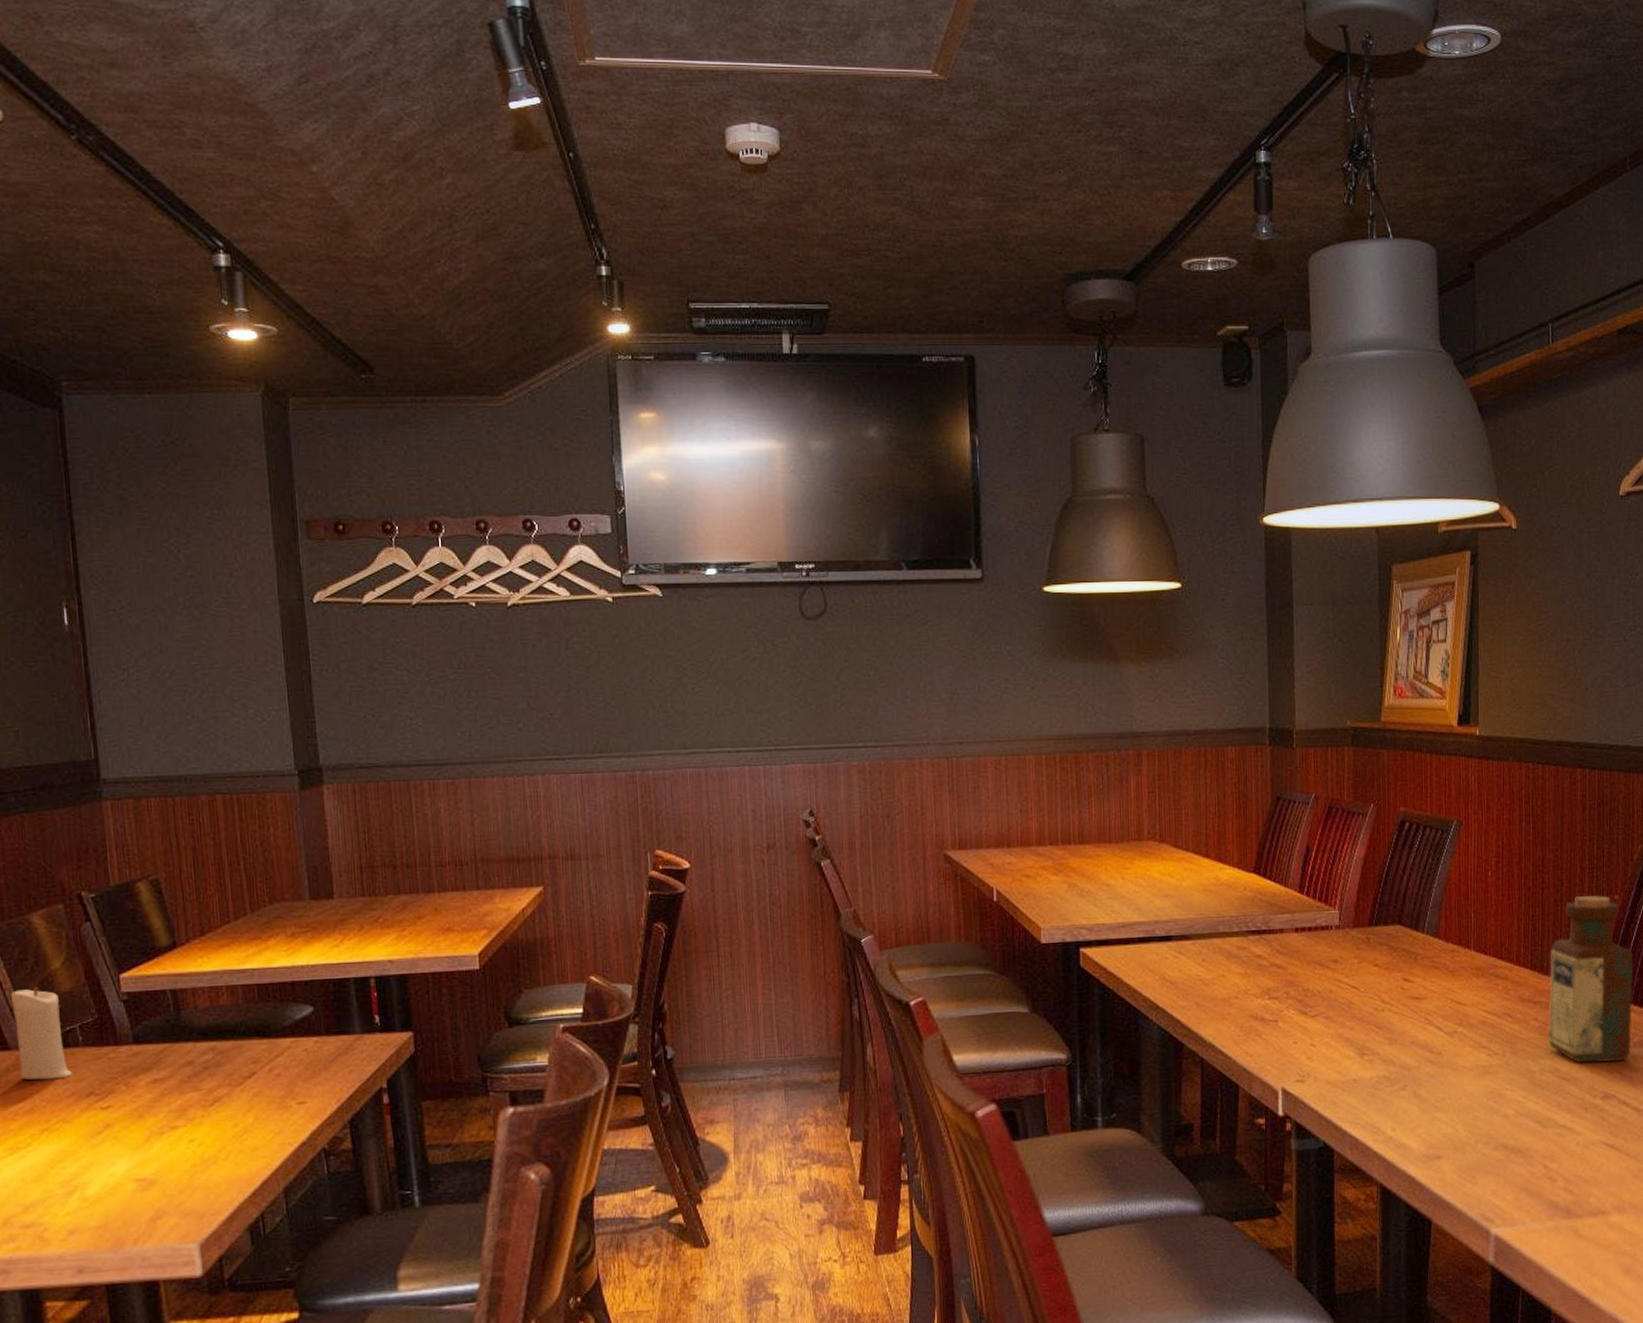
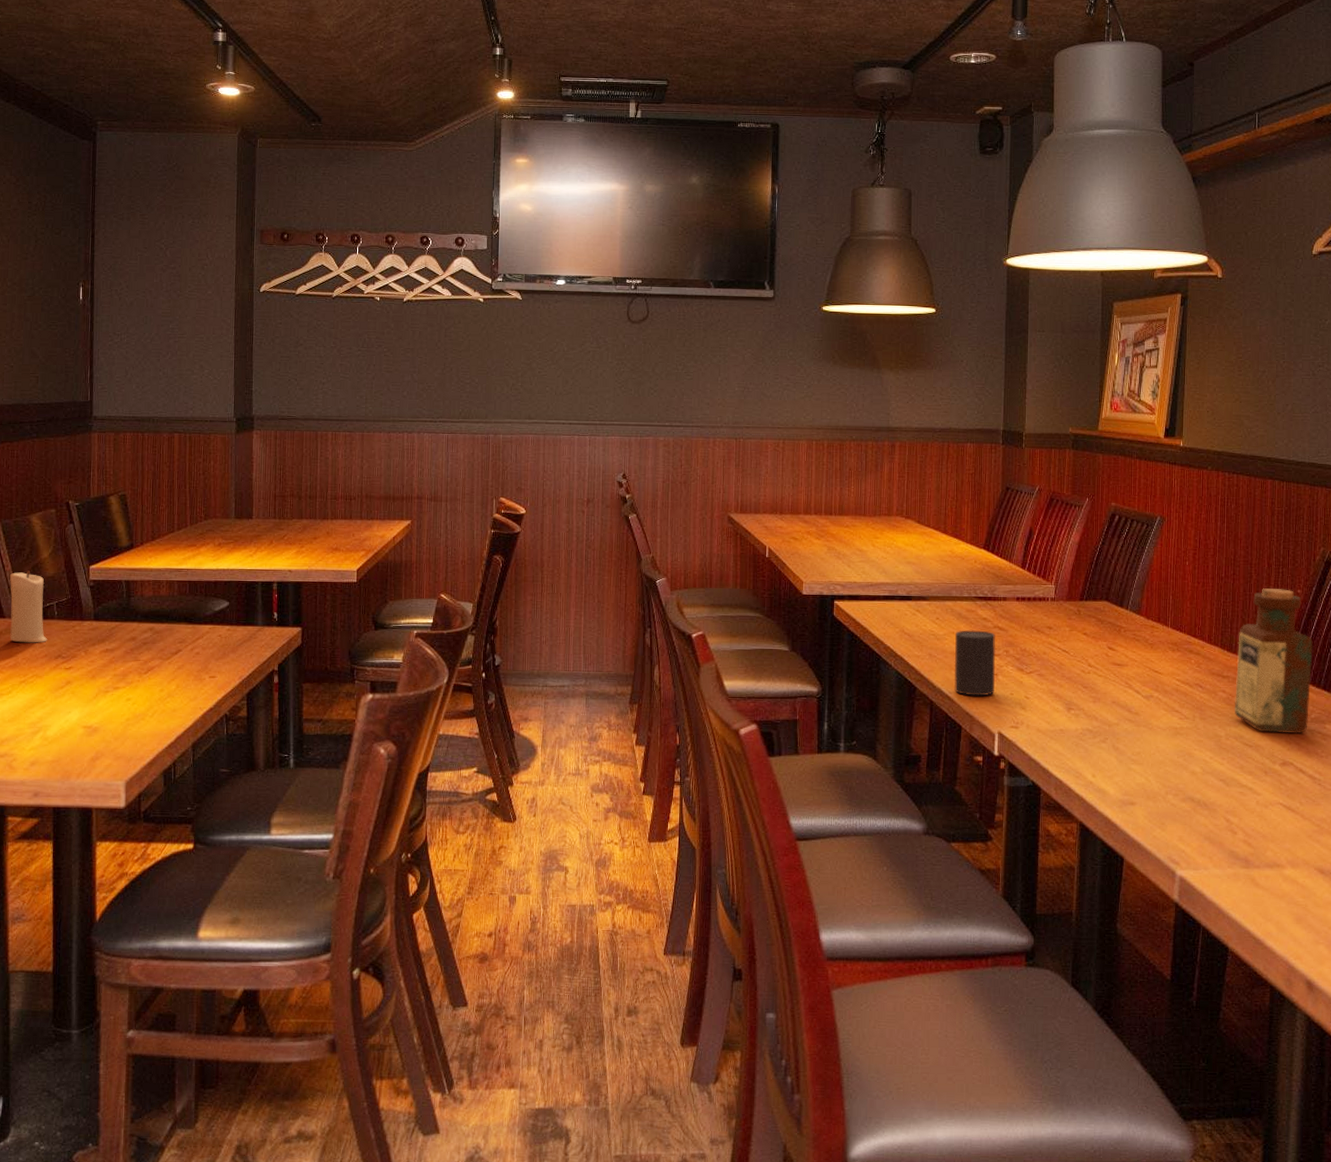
cup: none [1225,970,1275,1049] -> present [954,630,996,696]

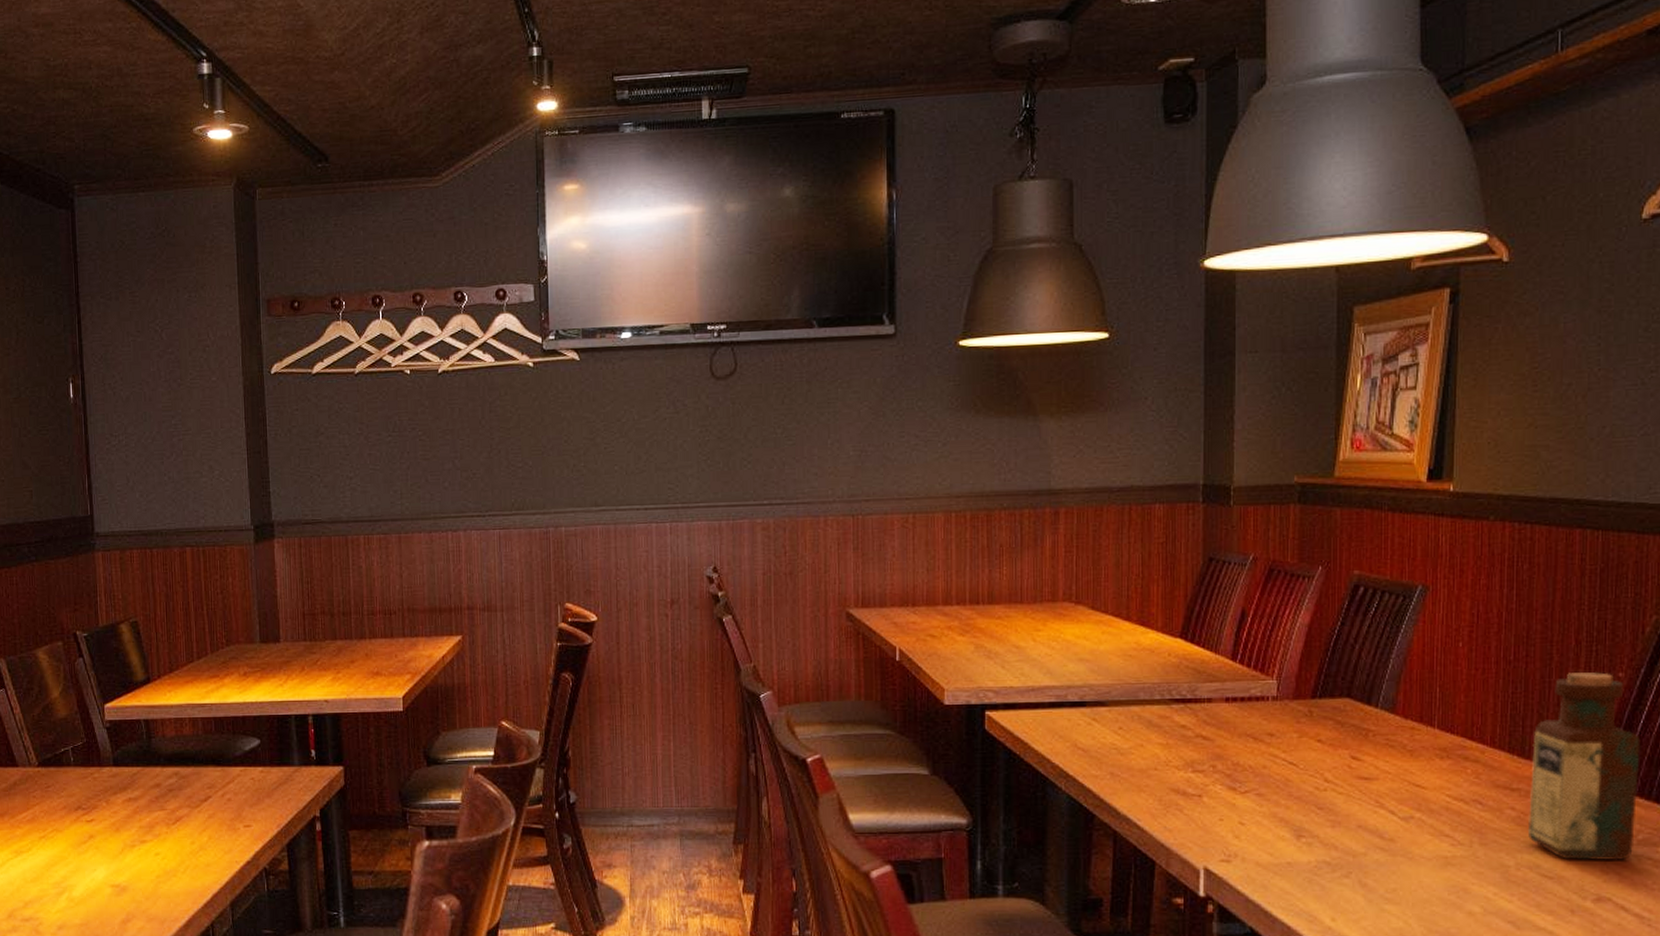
candle: present [9,570,48,643] -> none [19,712,66,794]
cup: present [954,630,996,696] -> none [1143,741,1199,824]

